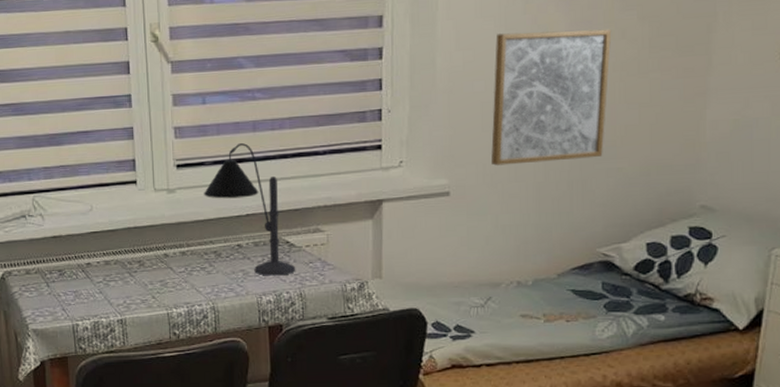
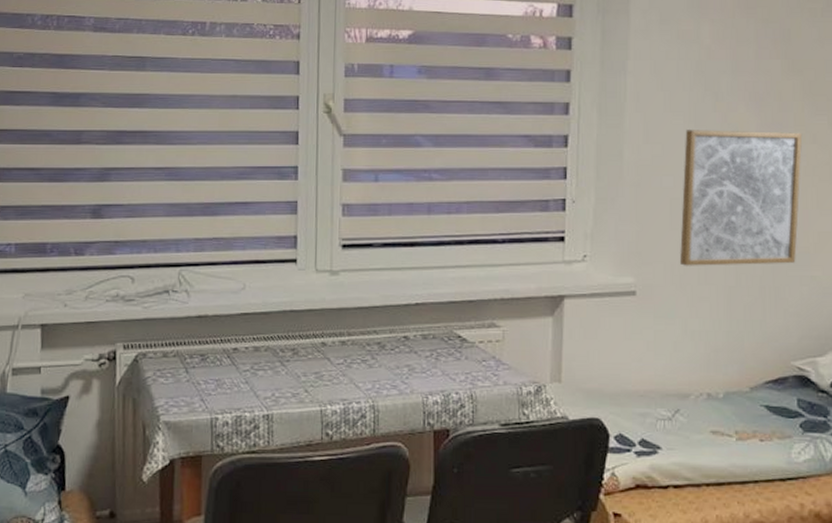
desk lamp: present [204,142,296,276] -> none [370,225,467,374]

